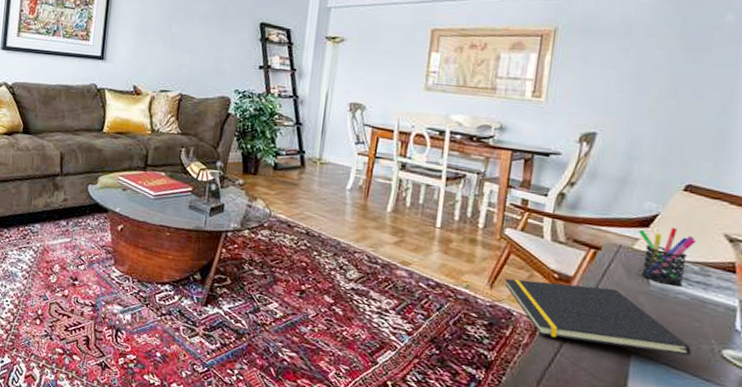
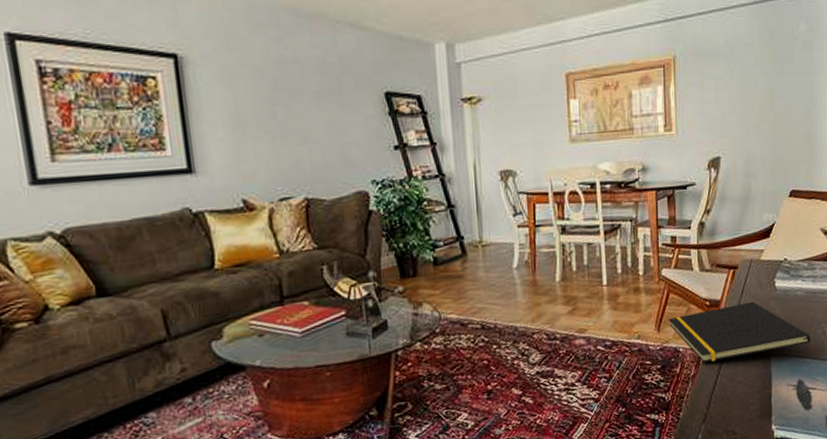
pen holder: present [638,227,697,287] -> none [762,232,803,286]

